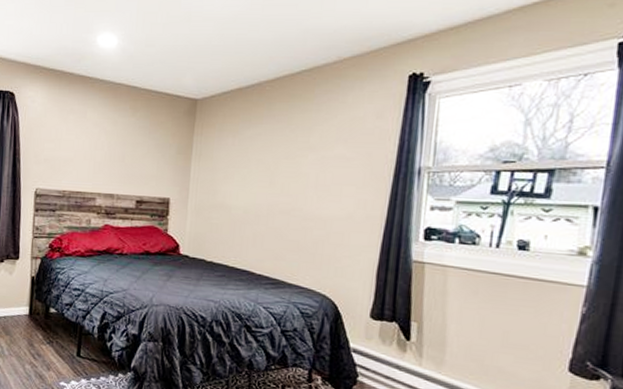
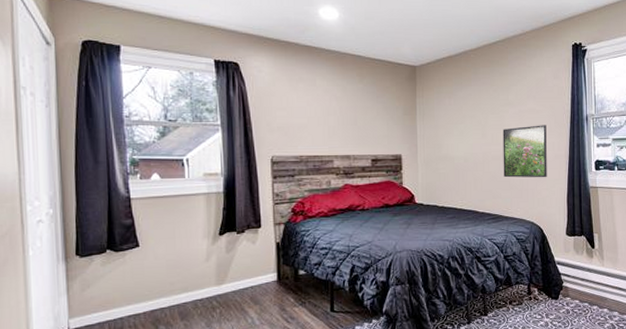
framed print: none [291,176,358,243] -> present [502,125,547,178]

